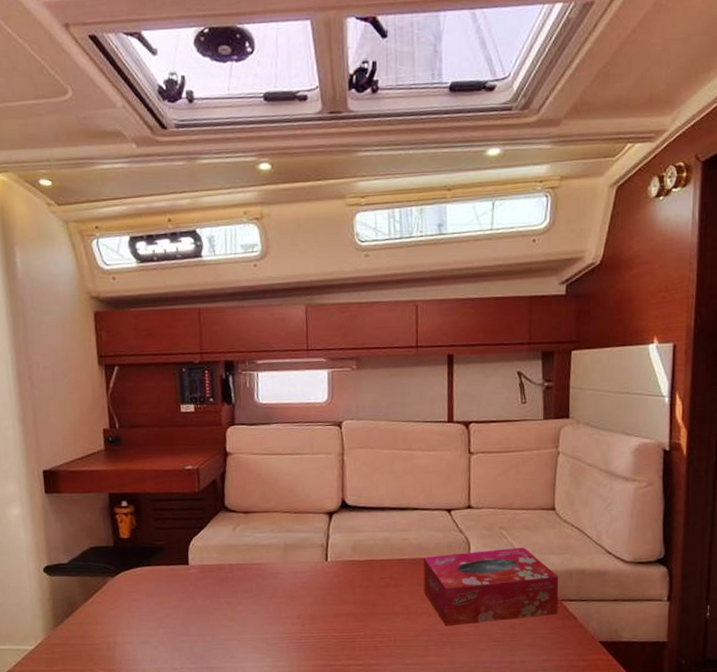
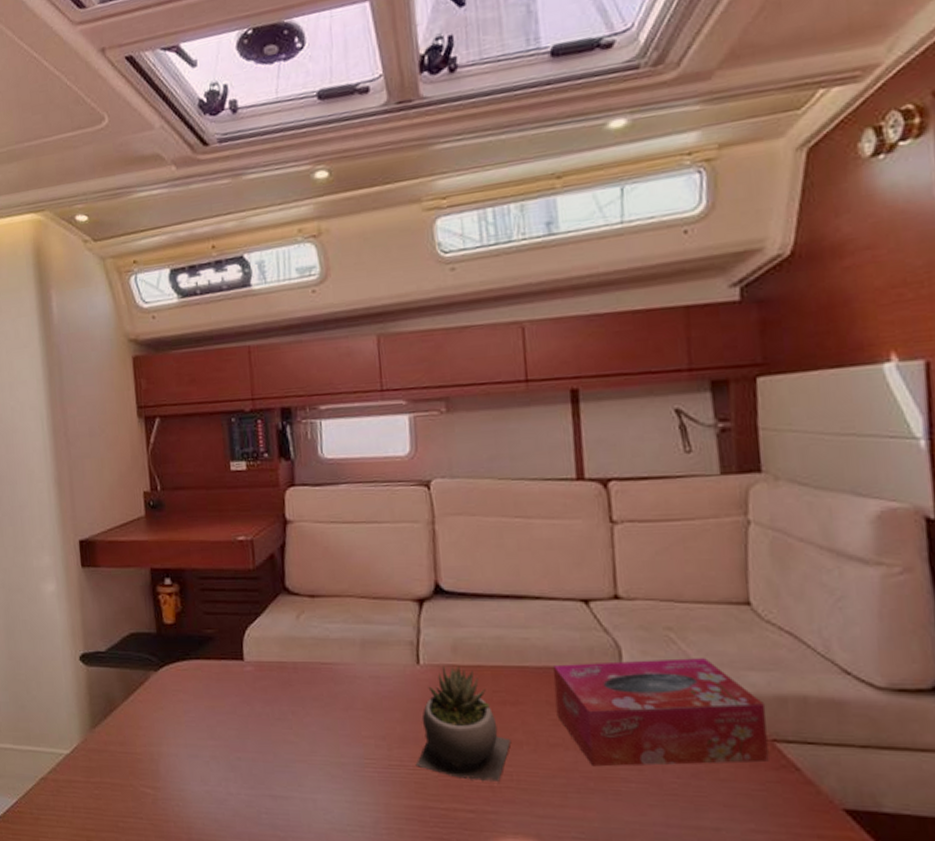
succulent plant: none [321,560,391,644] -> present [415,665,510,784]

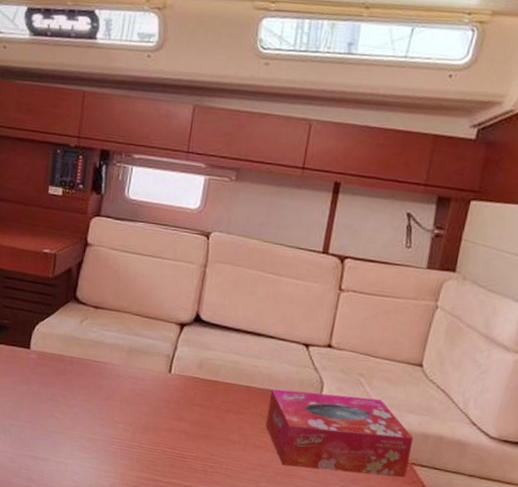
succulent plant: present [415,665,510,784] -> none [151,376,227,470]

